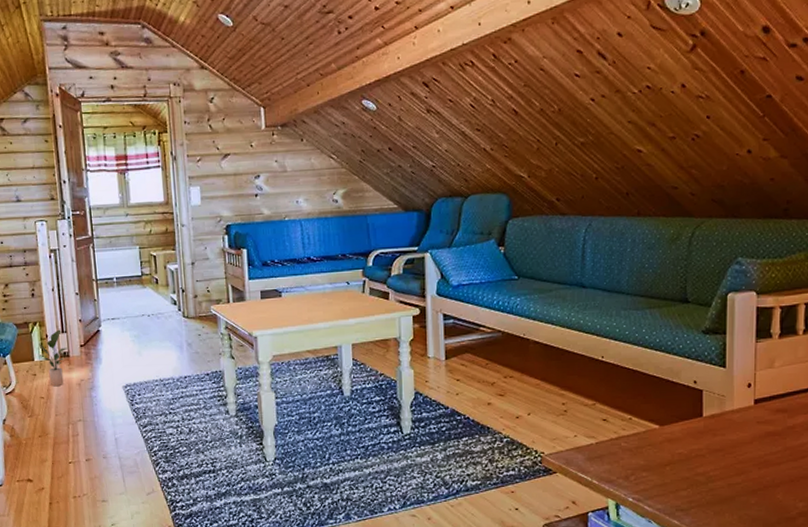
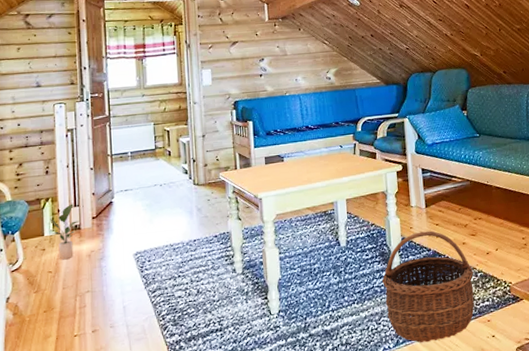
wicker basket: none [389,386,498,508] -> present [381,230,475,343]

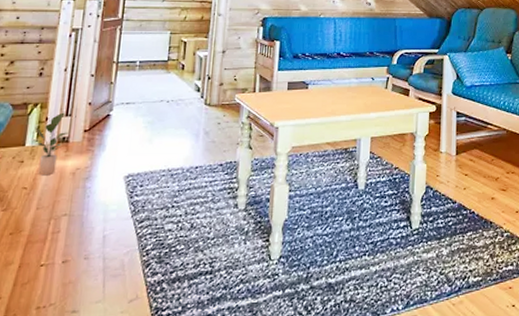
wicker basket: present [381,230,475,343] -> none [398,181,499,307]

